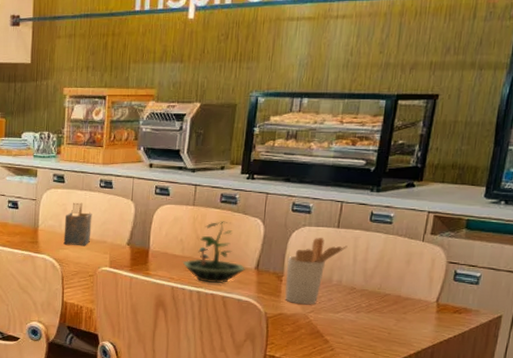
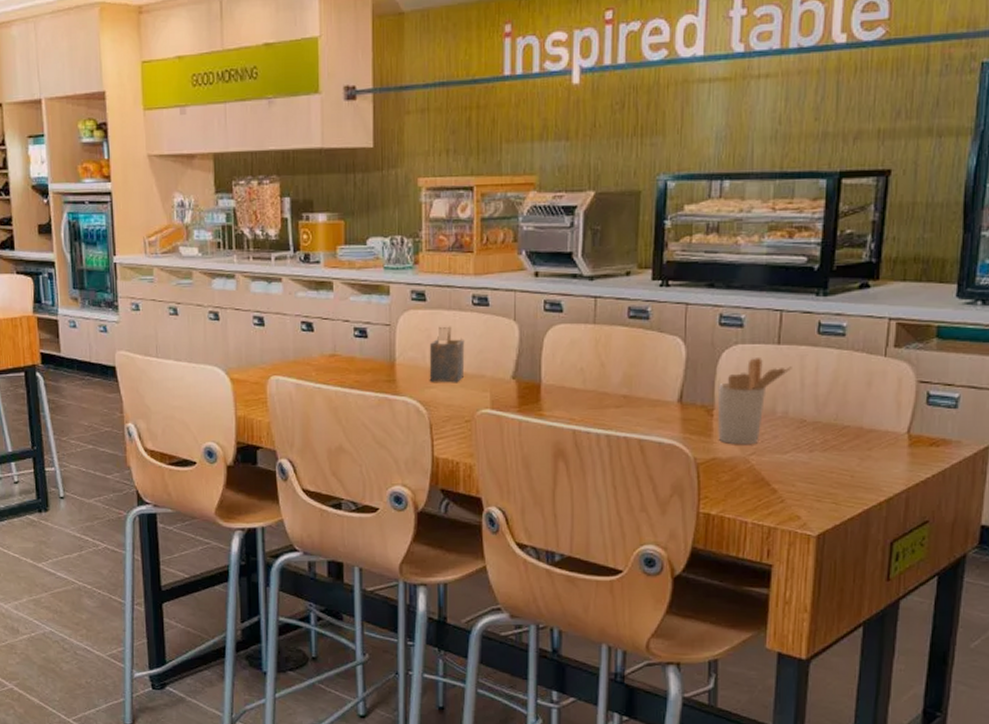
terrarium: present [182,221,245,283] -> none [585,342,665,422]

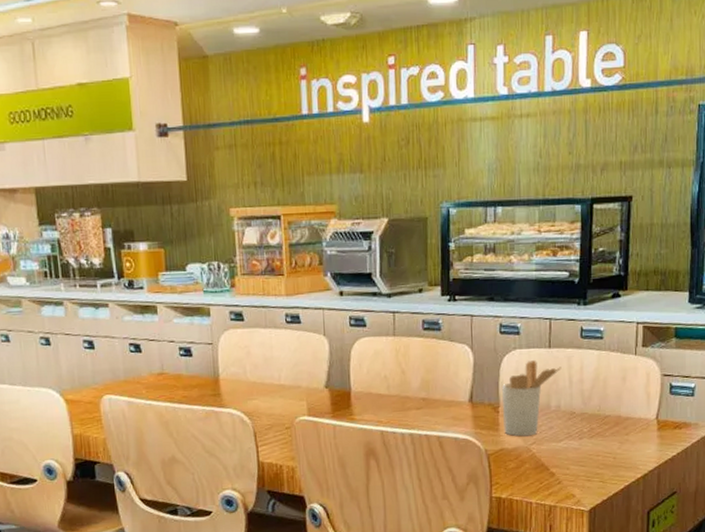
napkin holder: present [429,326,465,383] -> none [249,343,283,394]

